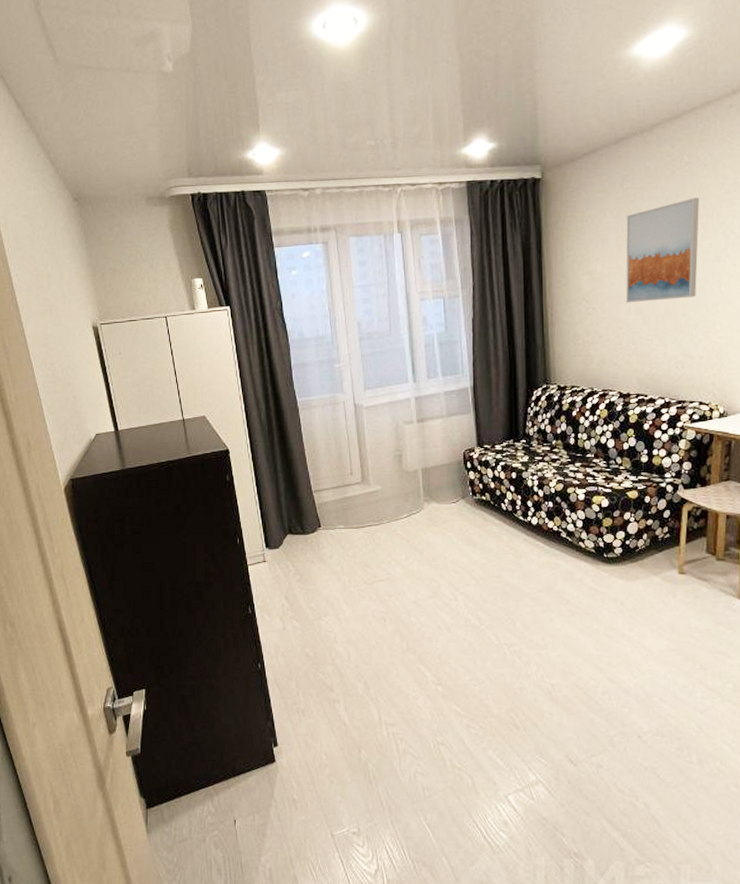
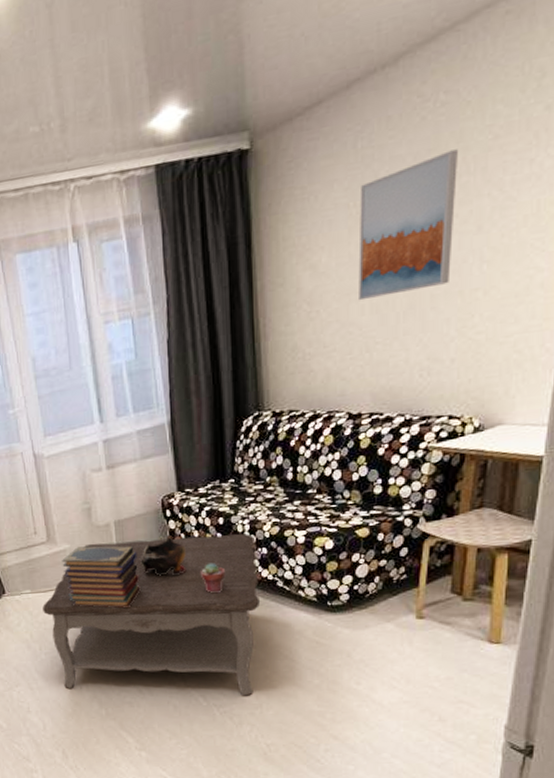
coffee table: none [354,487,547,637] -> present [43,533,261,696]
book stack: none [374,489,443,547] -> present [62,546,141,608]
decorative bowl: none [443,485,483,522] -> present [140,535,186,576]
potted succulent: none [496,512,517,539] -> present [201,563,226,593]

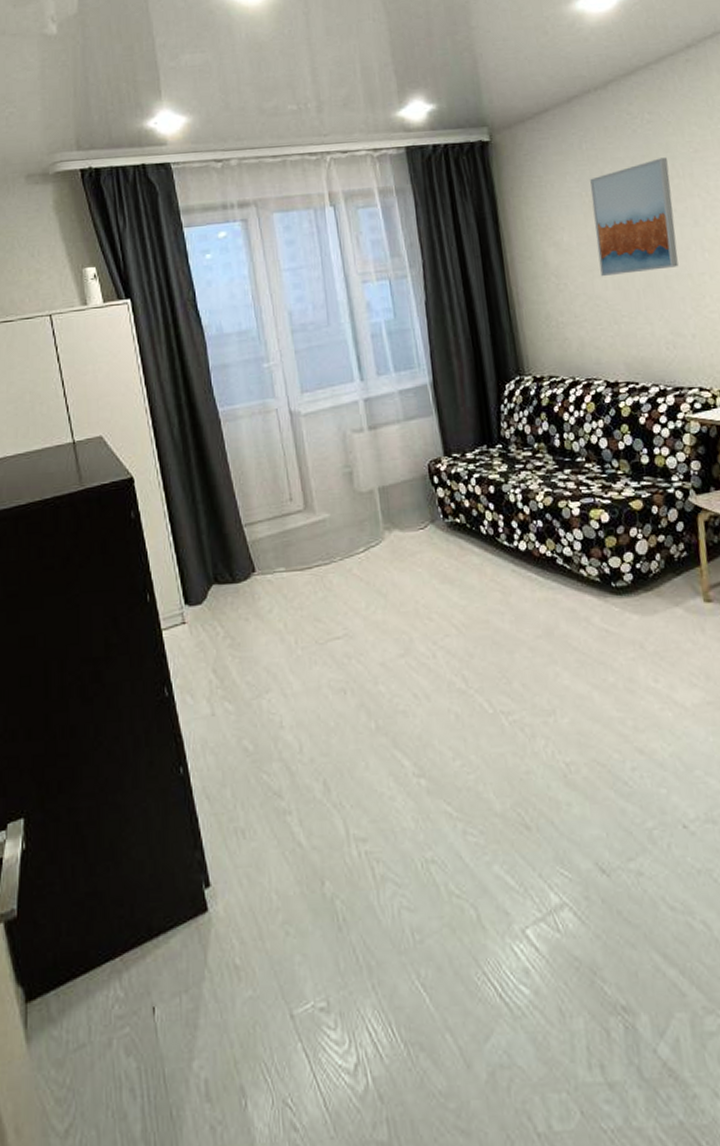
coffee table: present [43,533,261,696] -> none [299,503,544,700]
book stack: present [62,546,141,608] -> none [321,515,410,590]
decorative bowl: present [140,535,186,576] -> none [408,505,459,552]
potted succulent: present [201,563,226,593] -> none [475,536,502,572]

